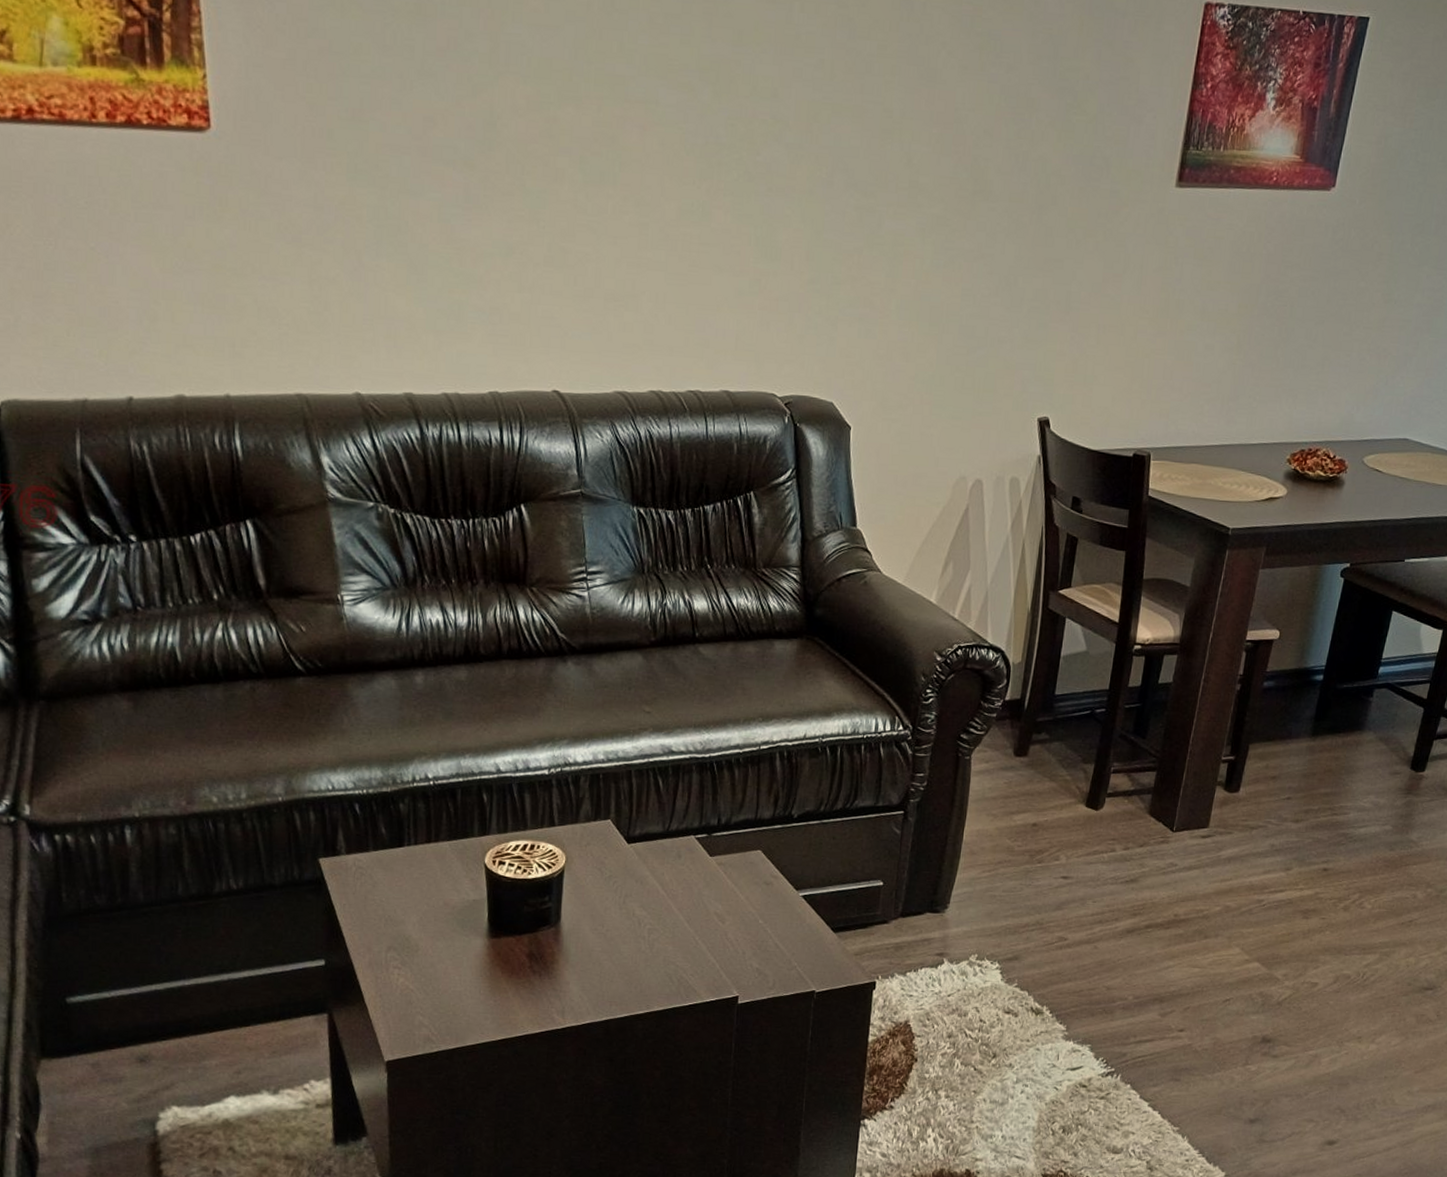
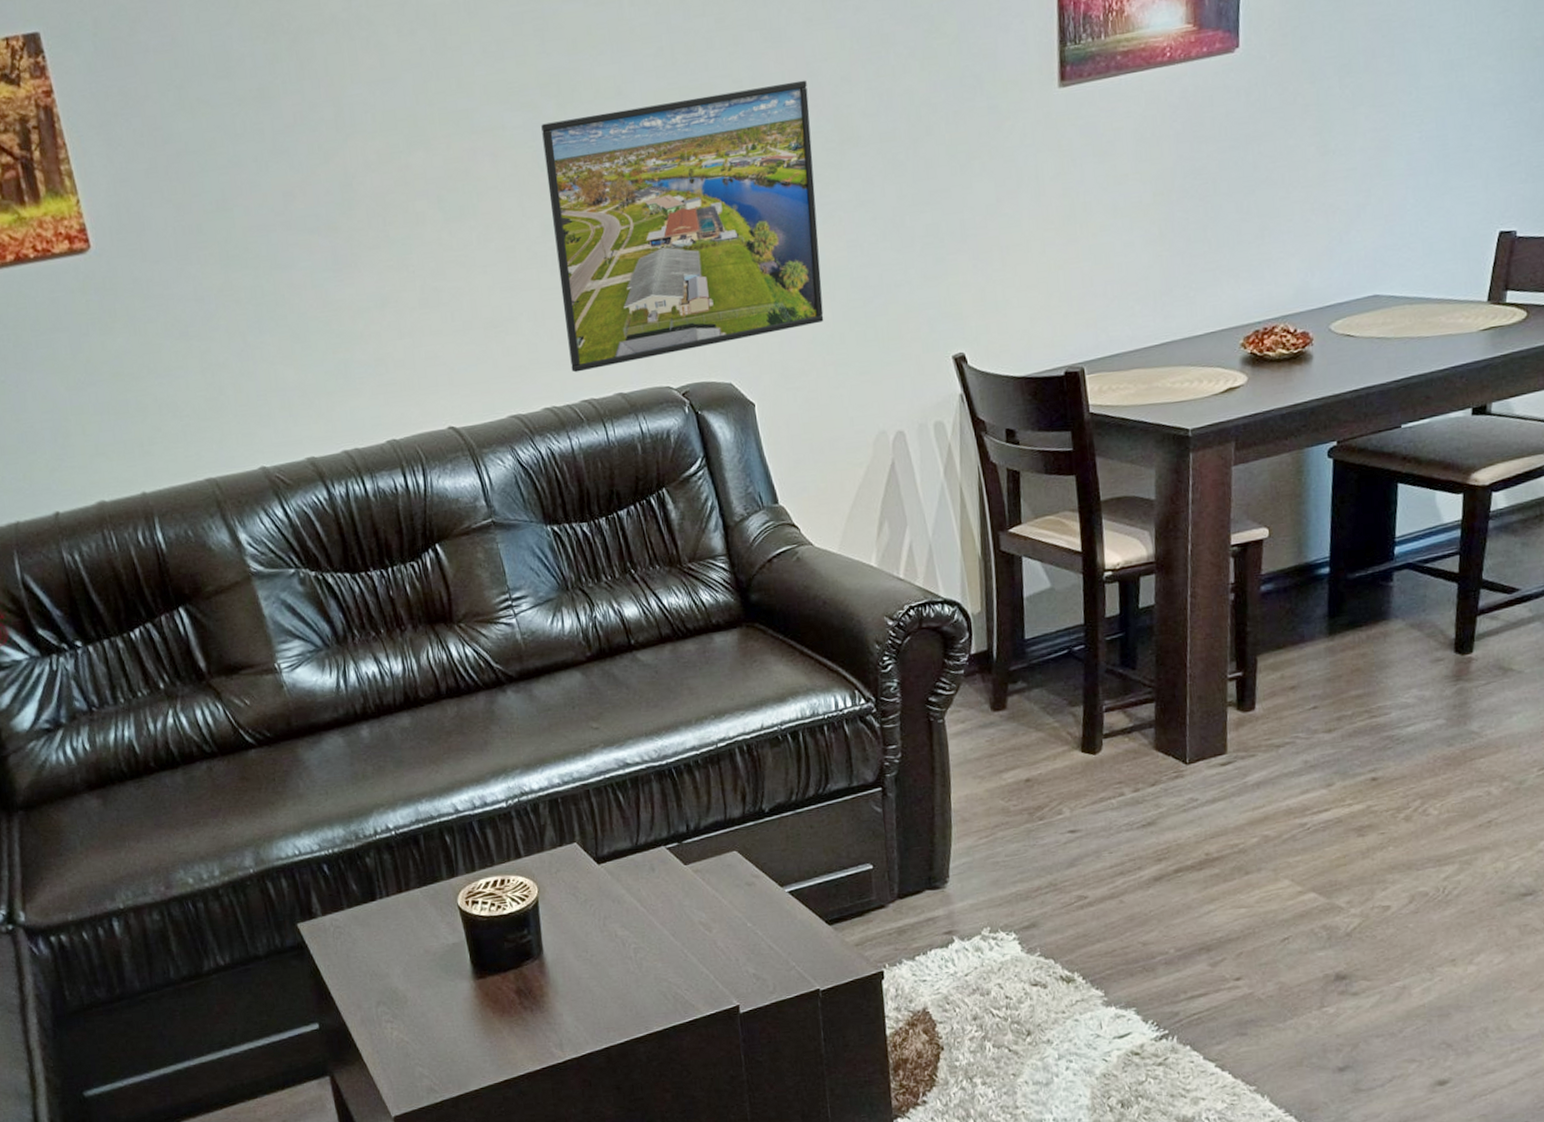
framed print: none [683,108,952,362] -> present [541,80,824,373]

